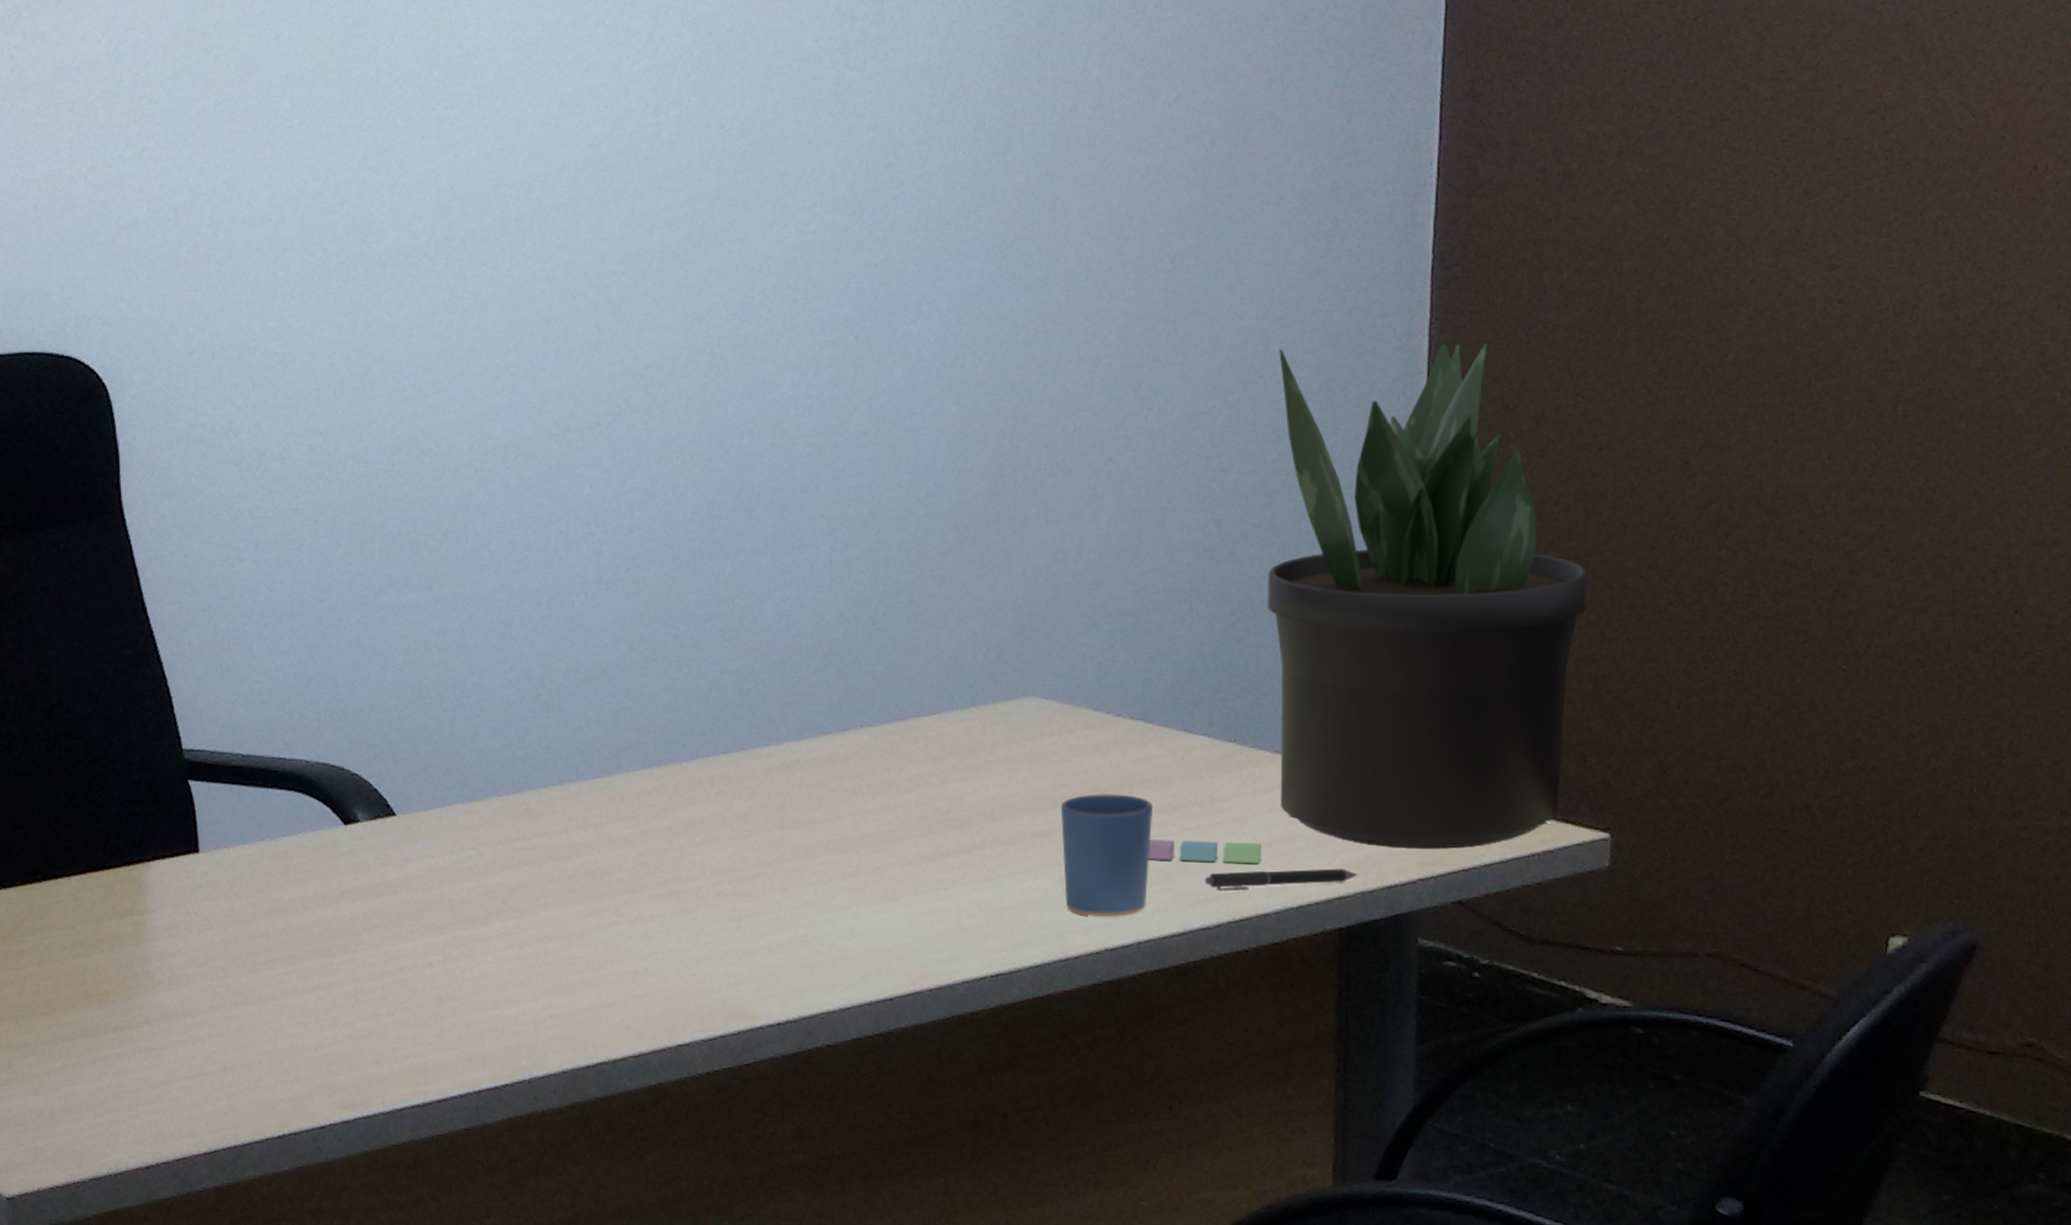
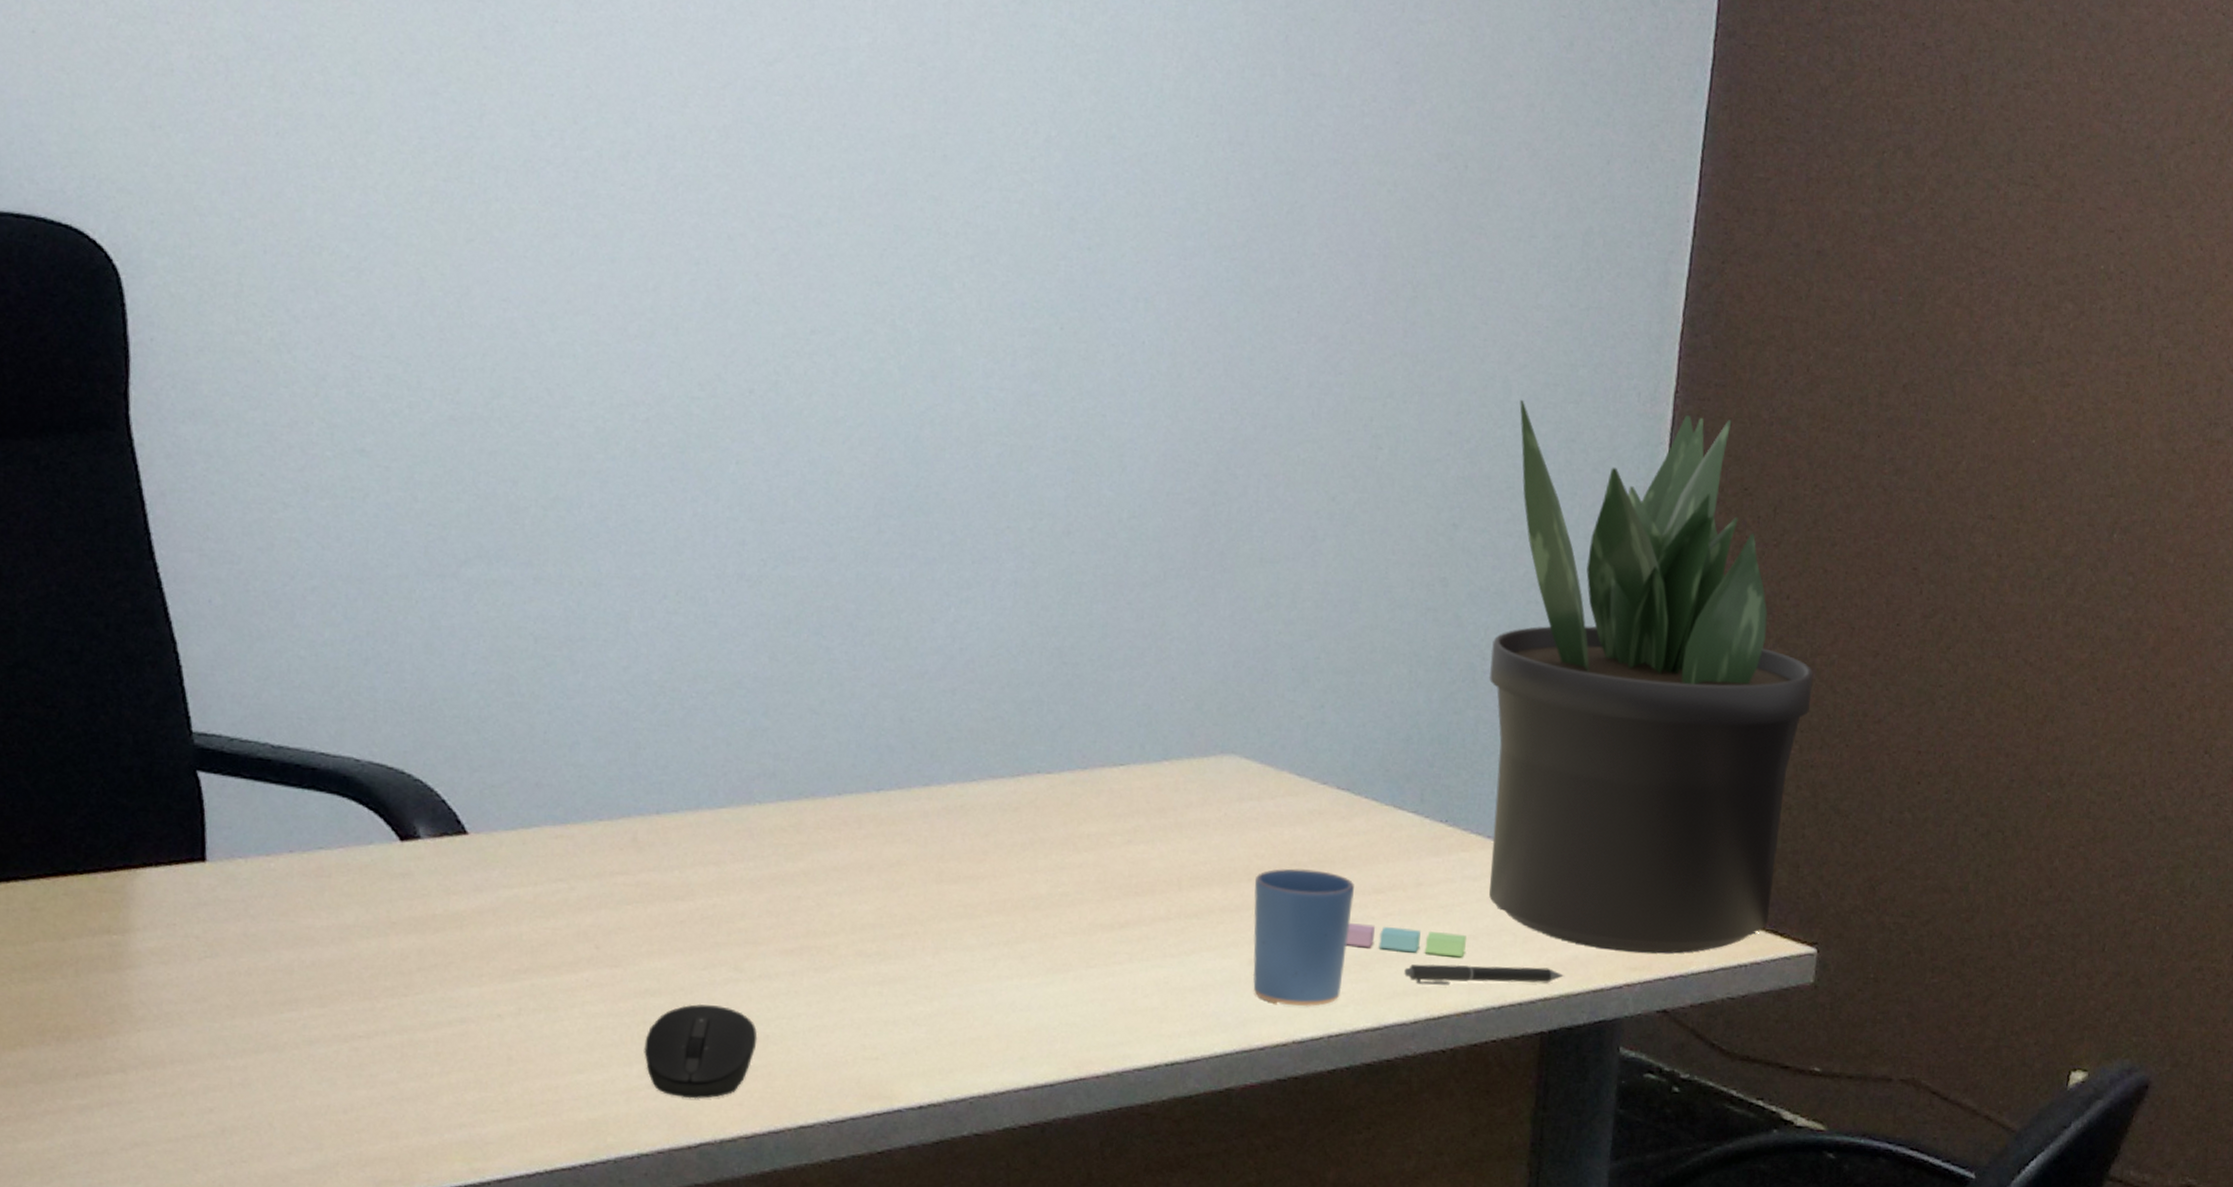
computer mouse: none [547,944,638,1026] -> present [644,1003,758,1099]

